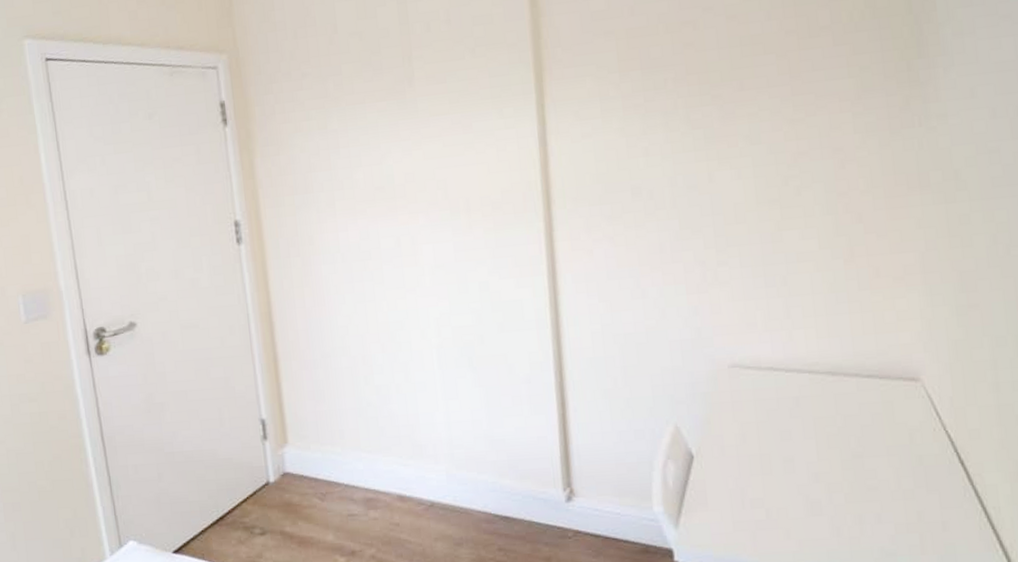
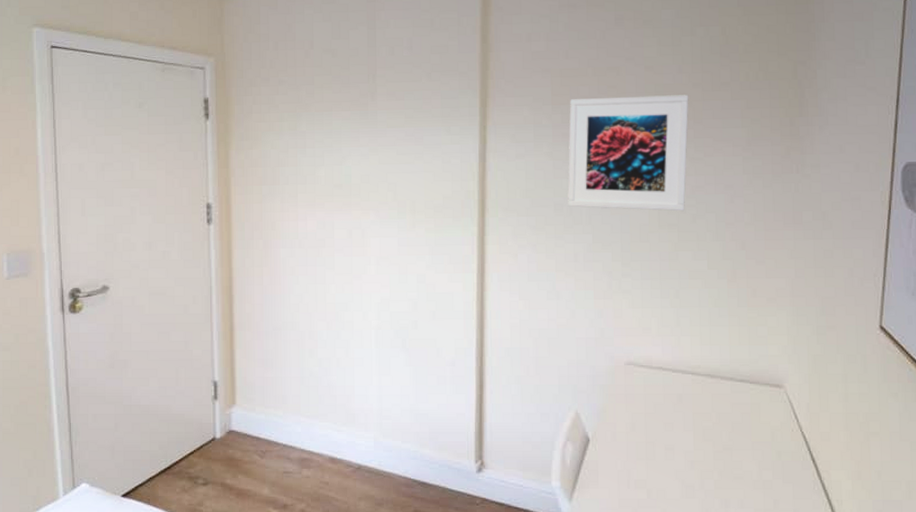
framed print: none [640,45,787,190] -> present [567,95,689,212]

